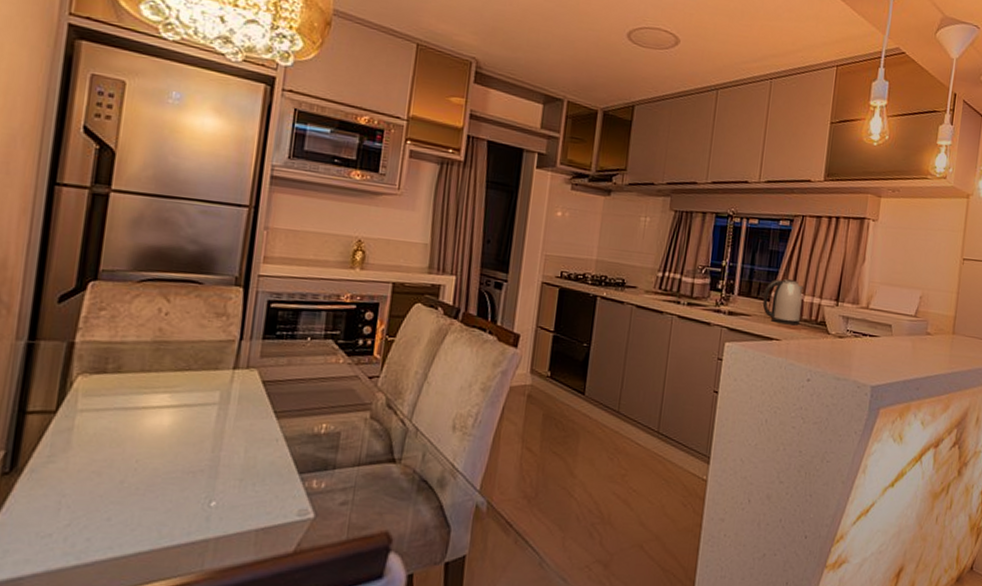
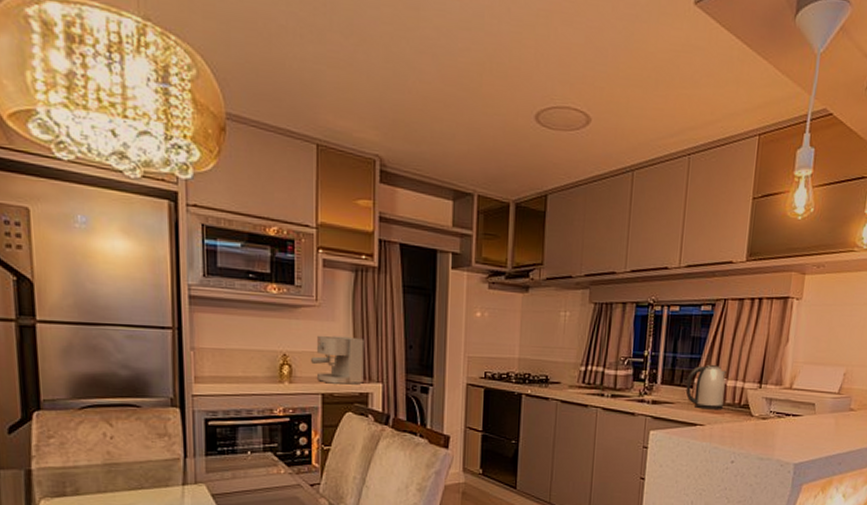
coffee maker: none [386,224,442,275] -> present [311,335,364,385]

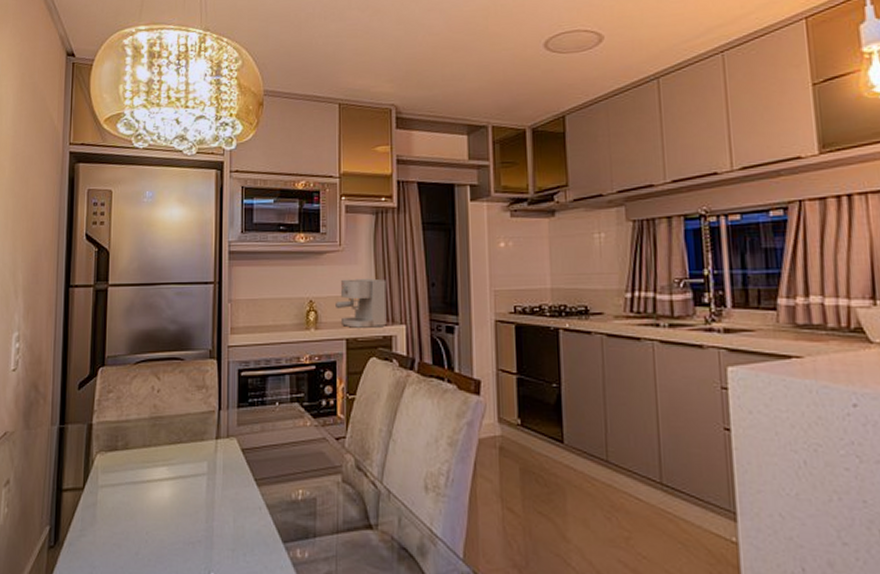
kettle: present [685,364,726,410] -> none [766,279,826,337]

